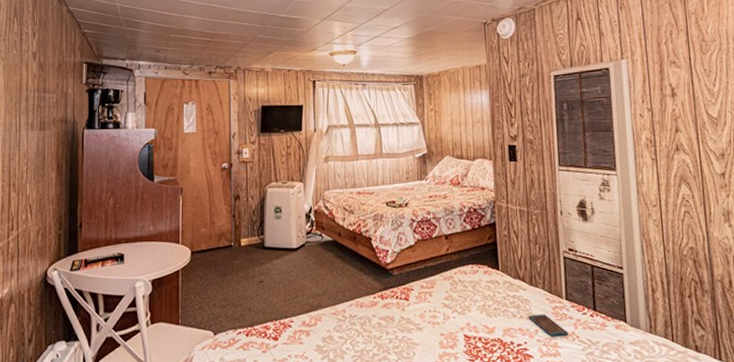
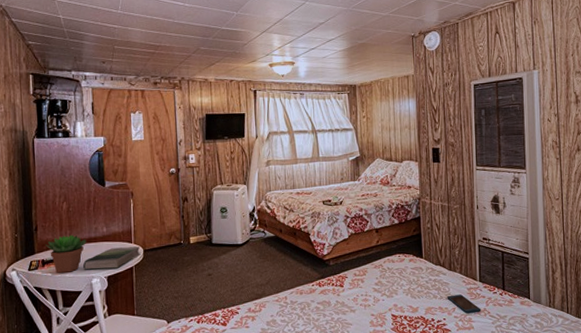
succulent plant: none [88,233,132,276] -> present [45,234,87,274]
book: none [127,248,188,272] -> present [83,246,141,270]

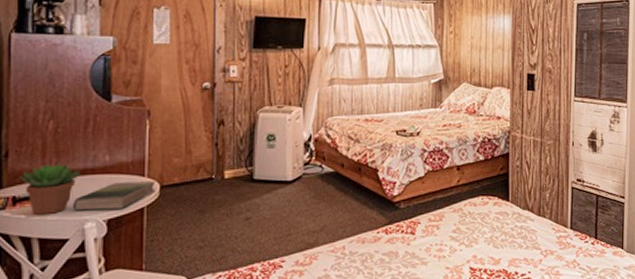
smartphone: present [447,294,482,313] -> none [533,244,571,265]

